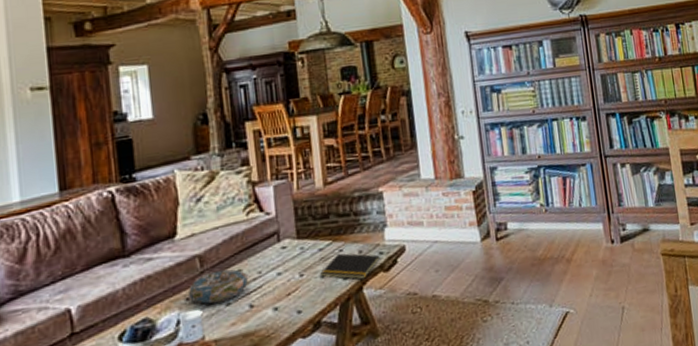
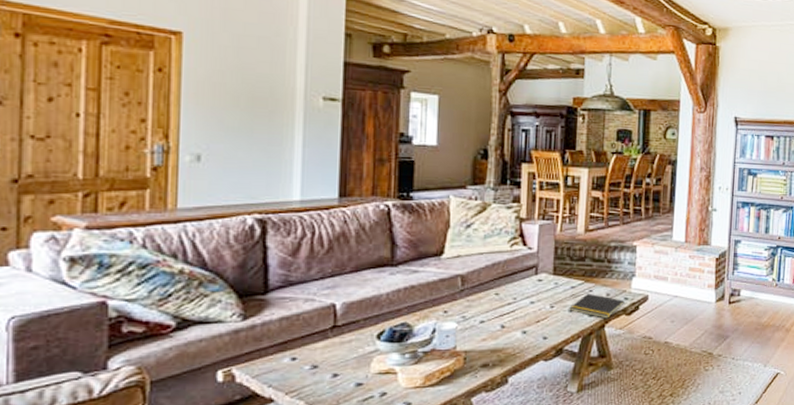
decorative bowl: present [187,268,248,305] -> none [446,291,503,319]

